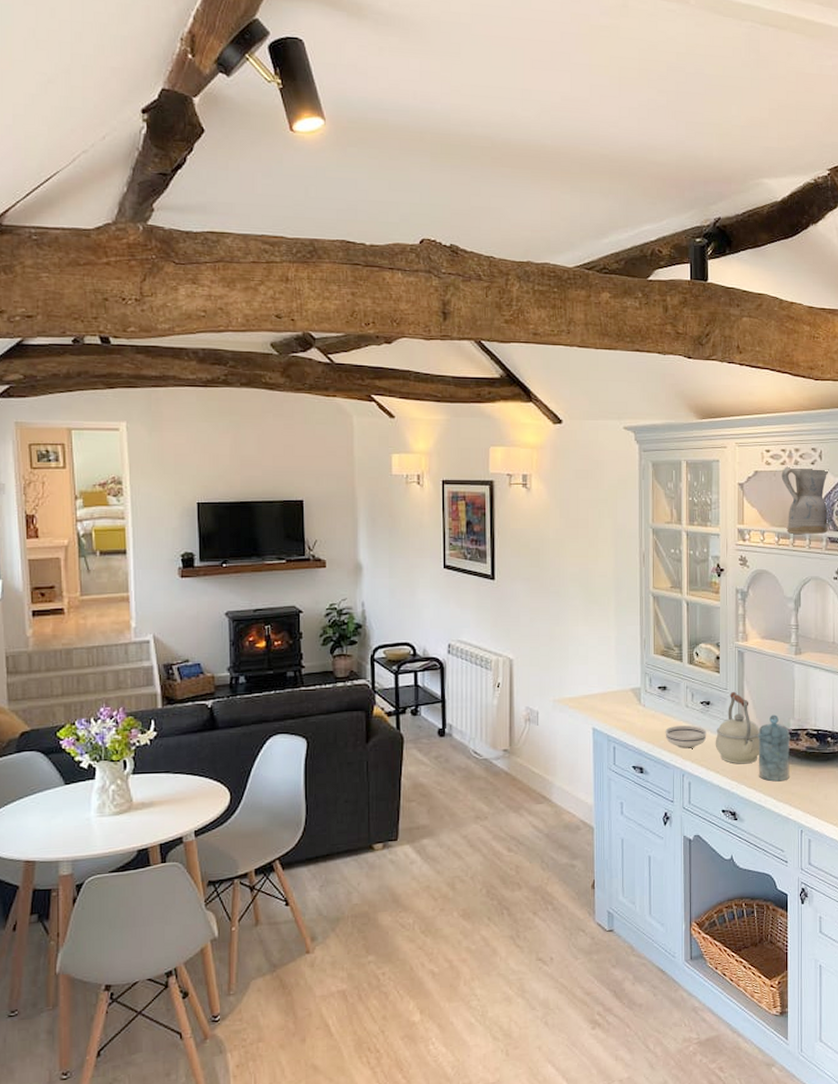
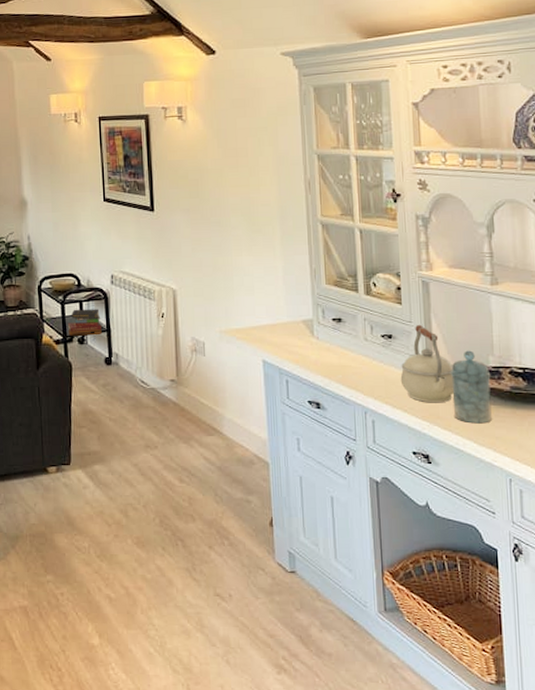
books: none [400,679,436,709] -> present [67,309,102,337]
bowl: present [665,725,707,750] -> none [342,359,391,385]
ceramic pitcher: present [781,466,829,535] -> none [462,81,524,155]

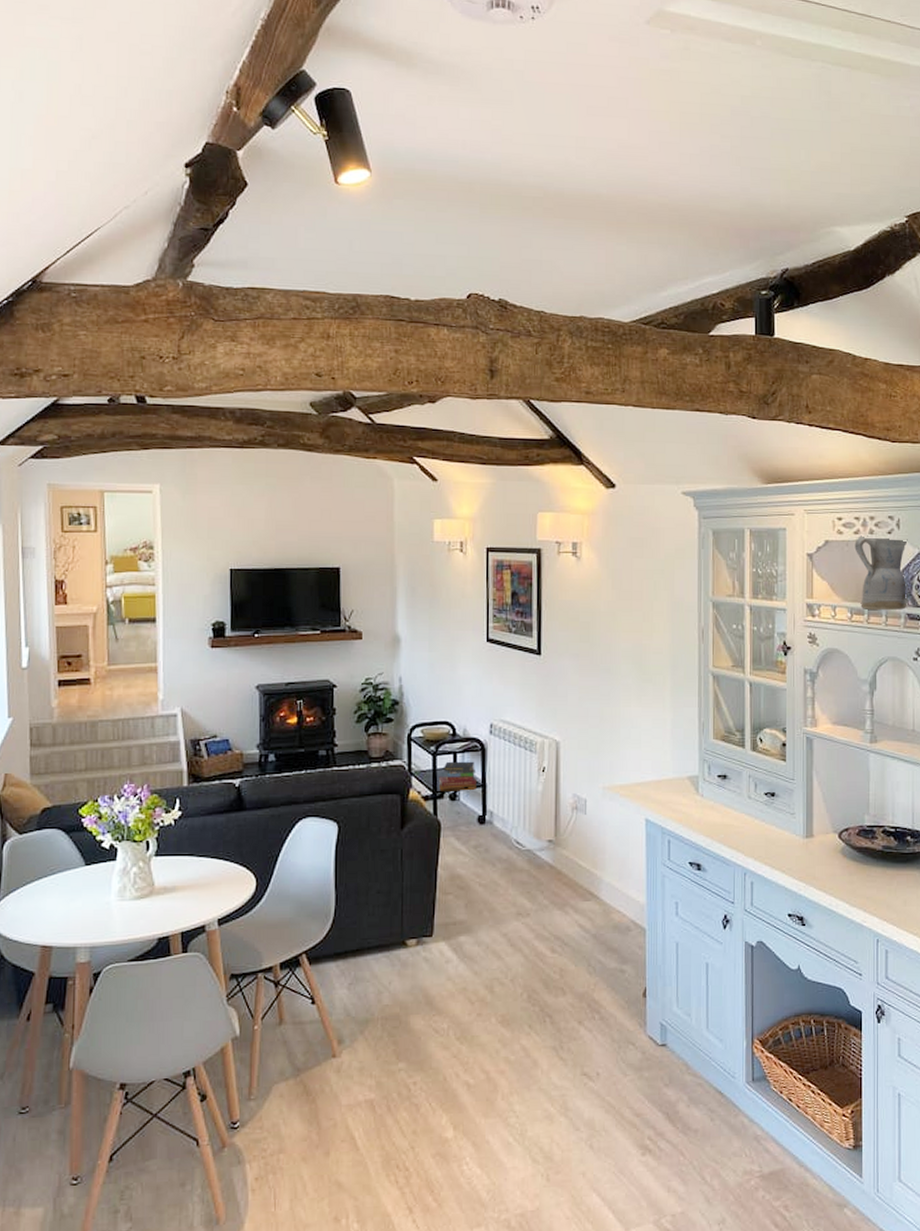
kettle: present [400,325,454,403] -> none [780,783,830,863]
canister: present [450,350,492,424] -> none [827,809,865,884]
ceramic pitcher: none [462,81,524,155] -> present [854,535,908,611]

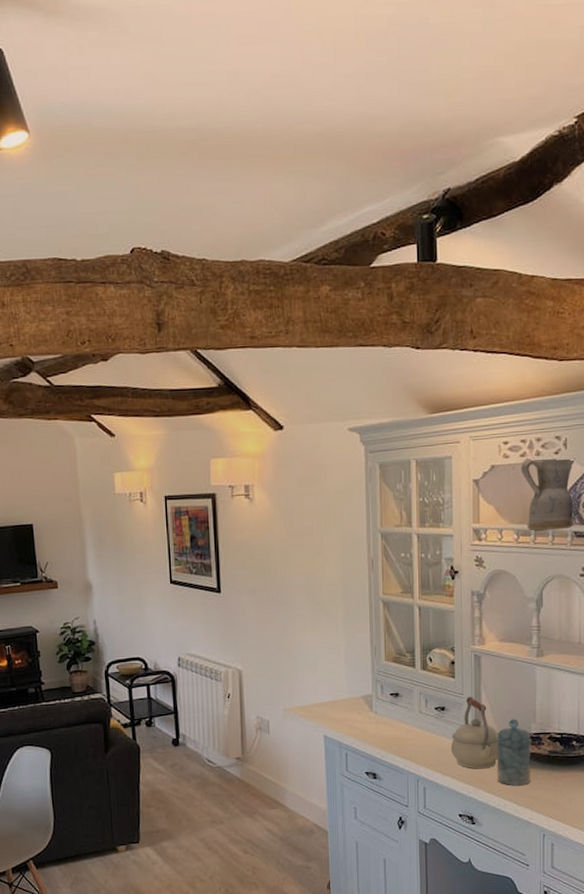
books: present [438,761,477,793] -> none [135,691,169,720]
kettle: none [780,783,830,863] -> present [451,697,498,769]
canister: none [827,809,865,884] -> present [496,719,532,786]

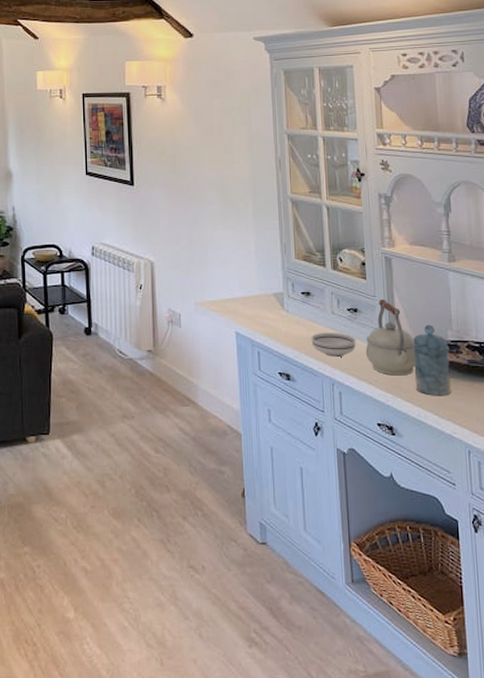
bowl: none [398,731,442,755] -> present [311,332,356,358]
ceramic pitcher: present [521,457,575,531] -> none [420,69,477,138]

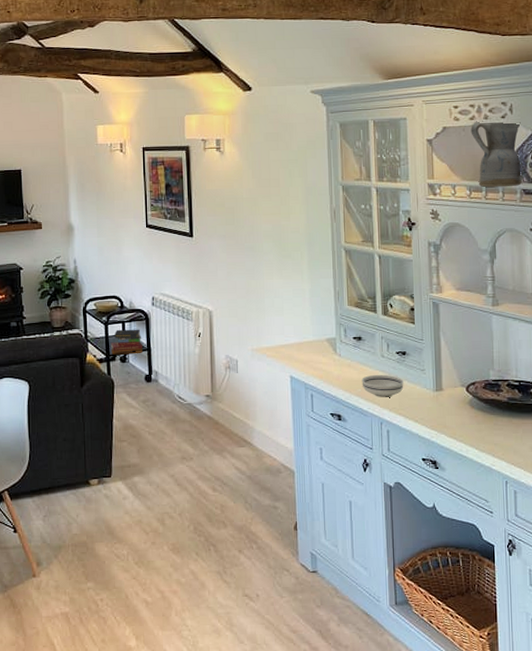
books: none [49,279,82,307] -> present [110,329,143,356]
kettle: present [365,300,415,376] -> none [412,343,459,414]
canister: present [411,324,451,396] -> none [456,365,491,432]
ceramic pitcher: none [420,69,477,138] -> present [470,121,523,188]

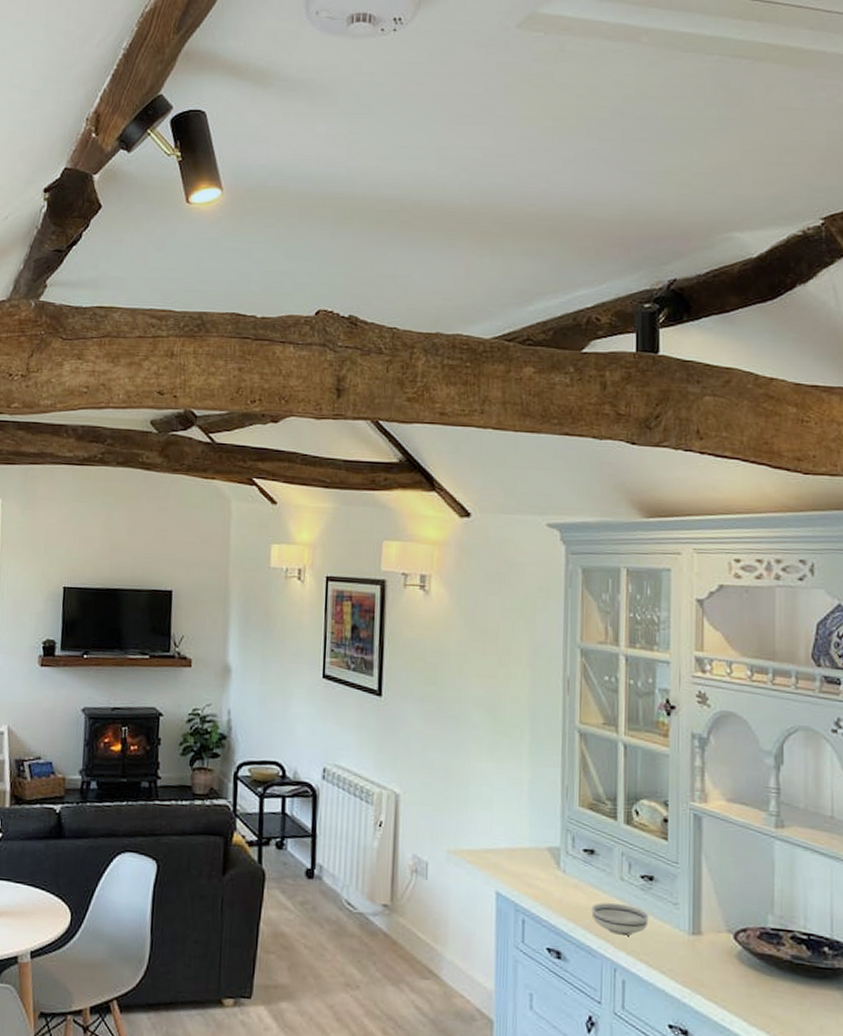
books: present [110,329,143,356] -> none [264,805,306,841]
ceramic pitcher: present [470,121,523,188] -> none [756,581,825,672]

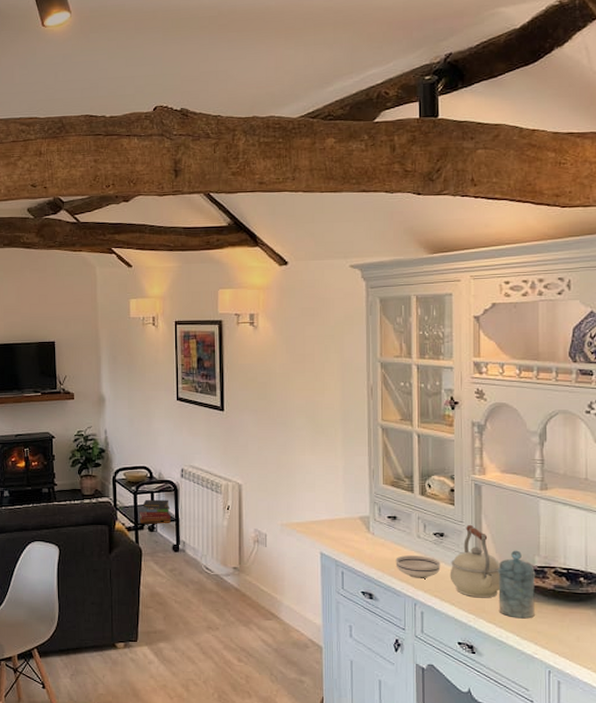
books: none [264,805,306,841] -> present [139,499,171,525]
kettle: none [660,868,723,967] -> present [450,525,500,598]
canister: none [720,905,769,999] -> present [497,550,536,619]

